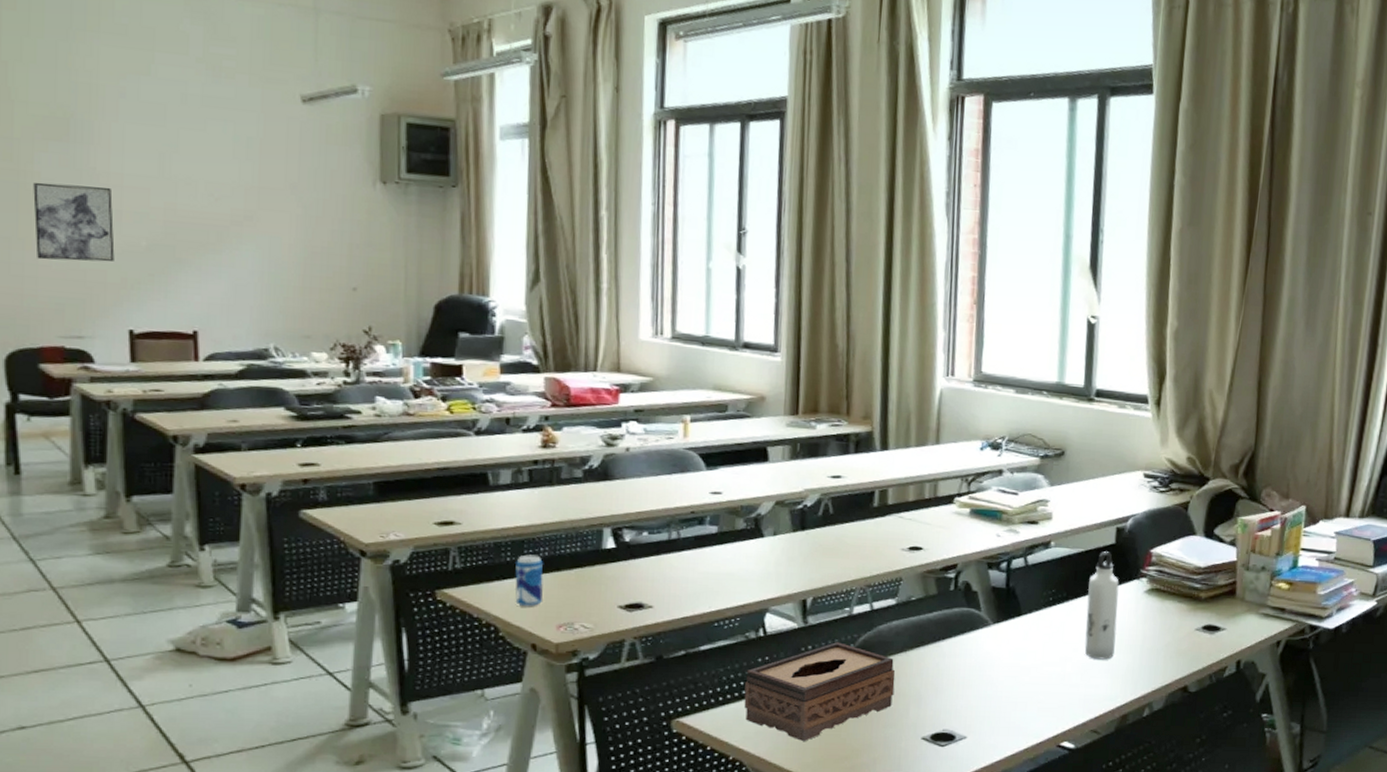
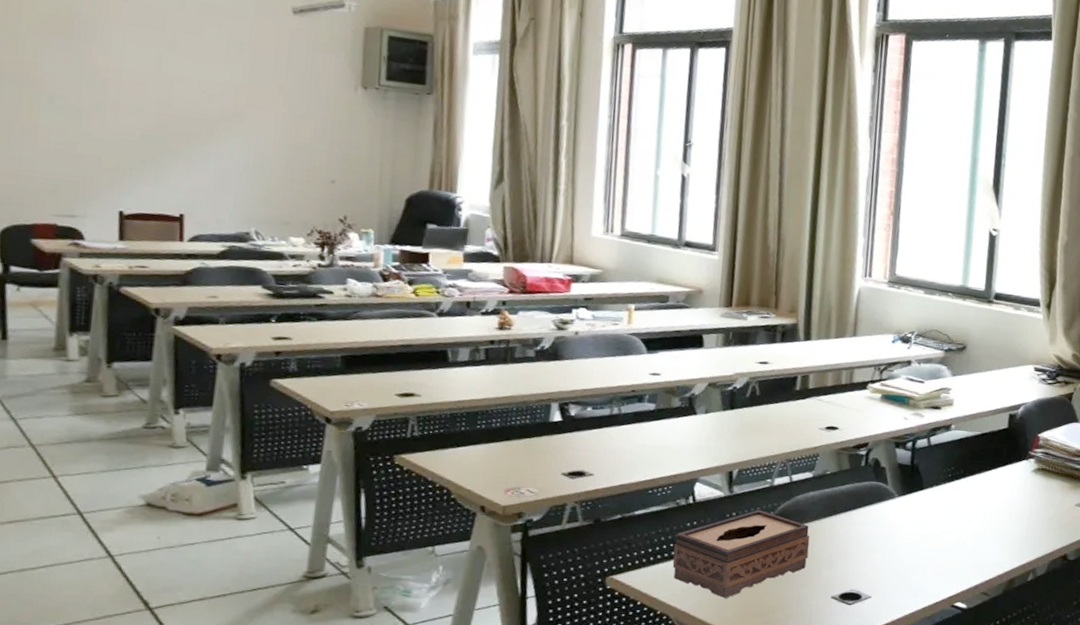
wall art: present [33,182,115,262] -> none [35,74,111,149]
beverage can: present [515,554,543,607] -> none [467,425,495,473]
water bottle: present [1084,551,1119,660] -> none [978,435,1010,530]

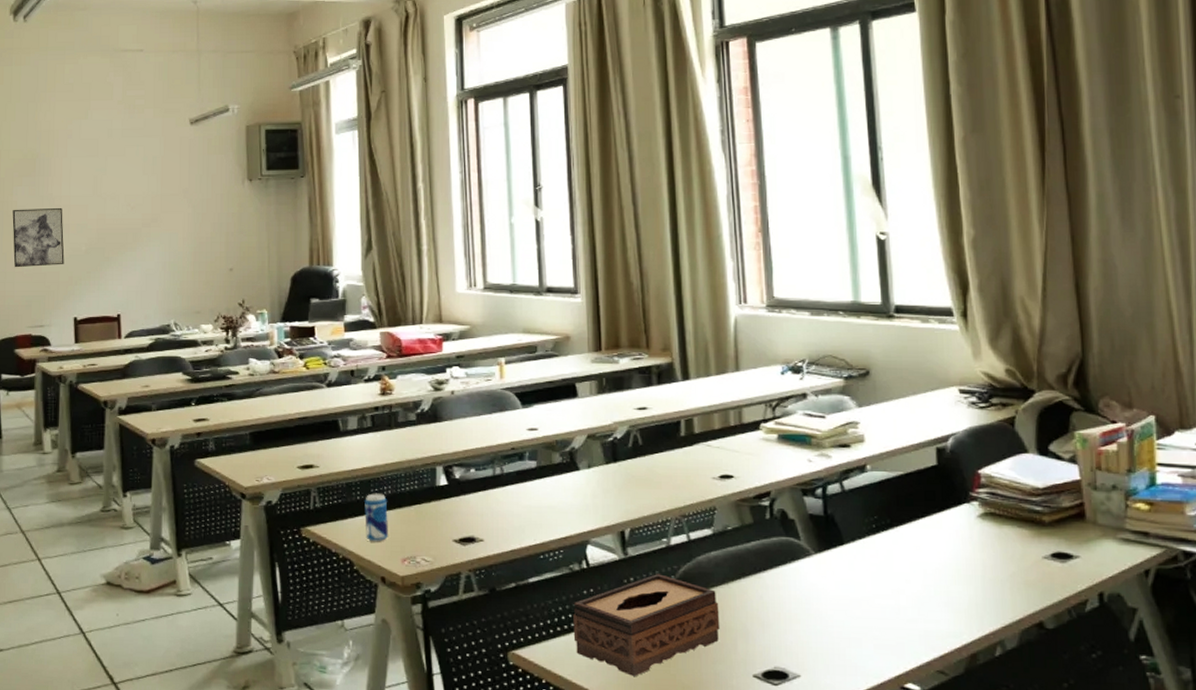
wall art: none [35,74,111,149] -> present [12,207,65,268]
beverage can: none [467,425,495,473] -> present [365,493,388,542]

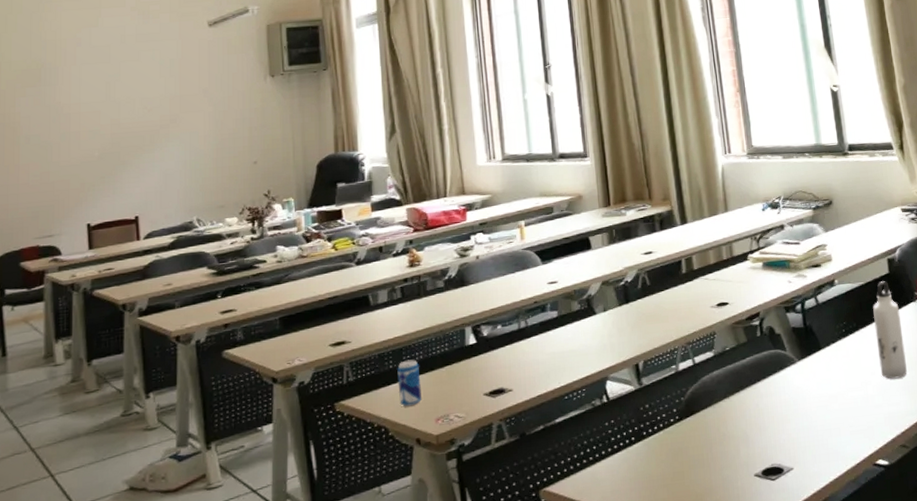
wall art: present [12,207,65,268] -> none [15,115,75,180]
tissue box: present [573,574,720,676] -> none [597,397,725,493]
water bottle: none [912,474,952,592] -> present [873,281,907,379]

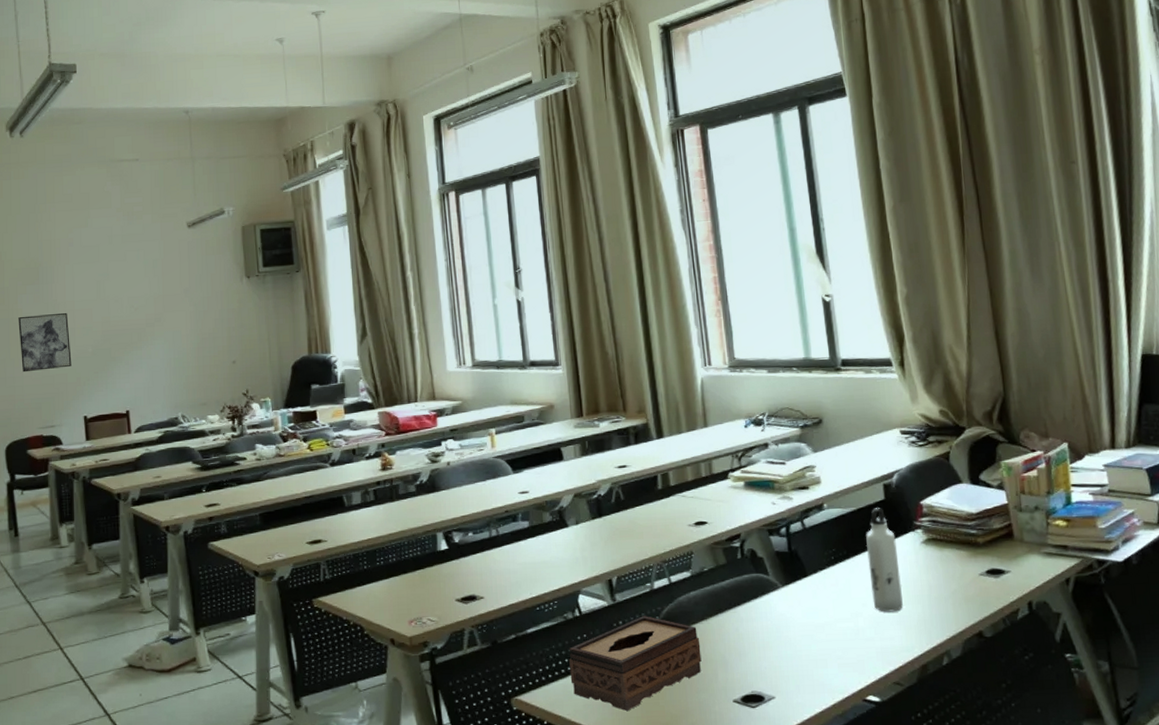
wall art: none [15,115,75,180] -> present [18,312,72,373]
beverage can: present [397,359,421,407] -> none [371,561,395,607]
tissue box: none [597,397,725,493] -> present [569,616,702,711]

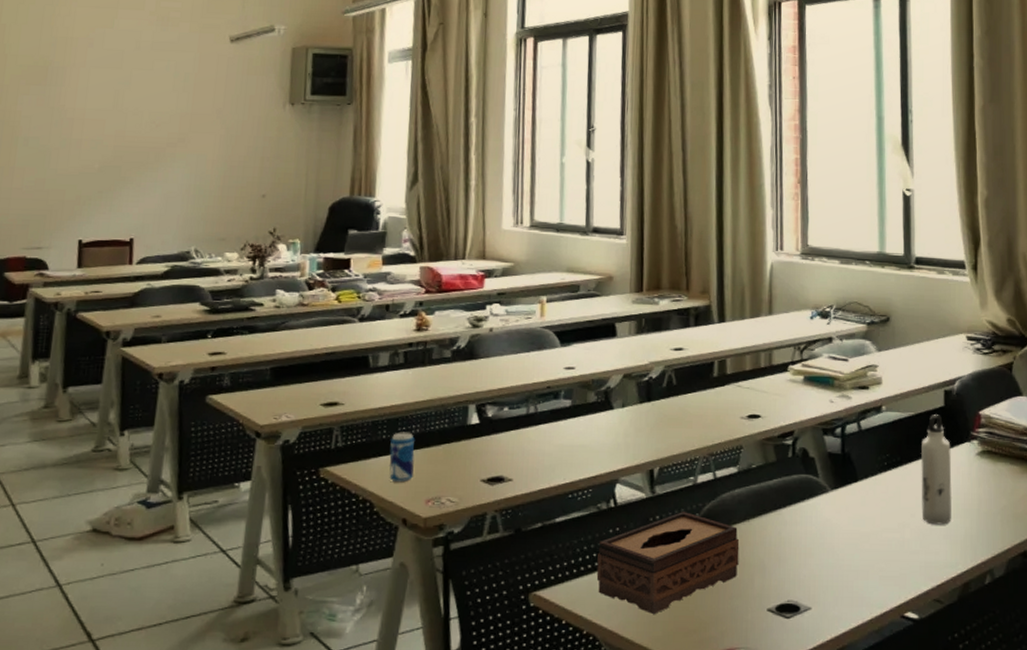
wall art: present [18,312,72,373] -> none [12,119,75,184]
beverage can: none [371,561,395,607] -> present [389,432,415,483]

